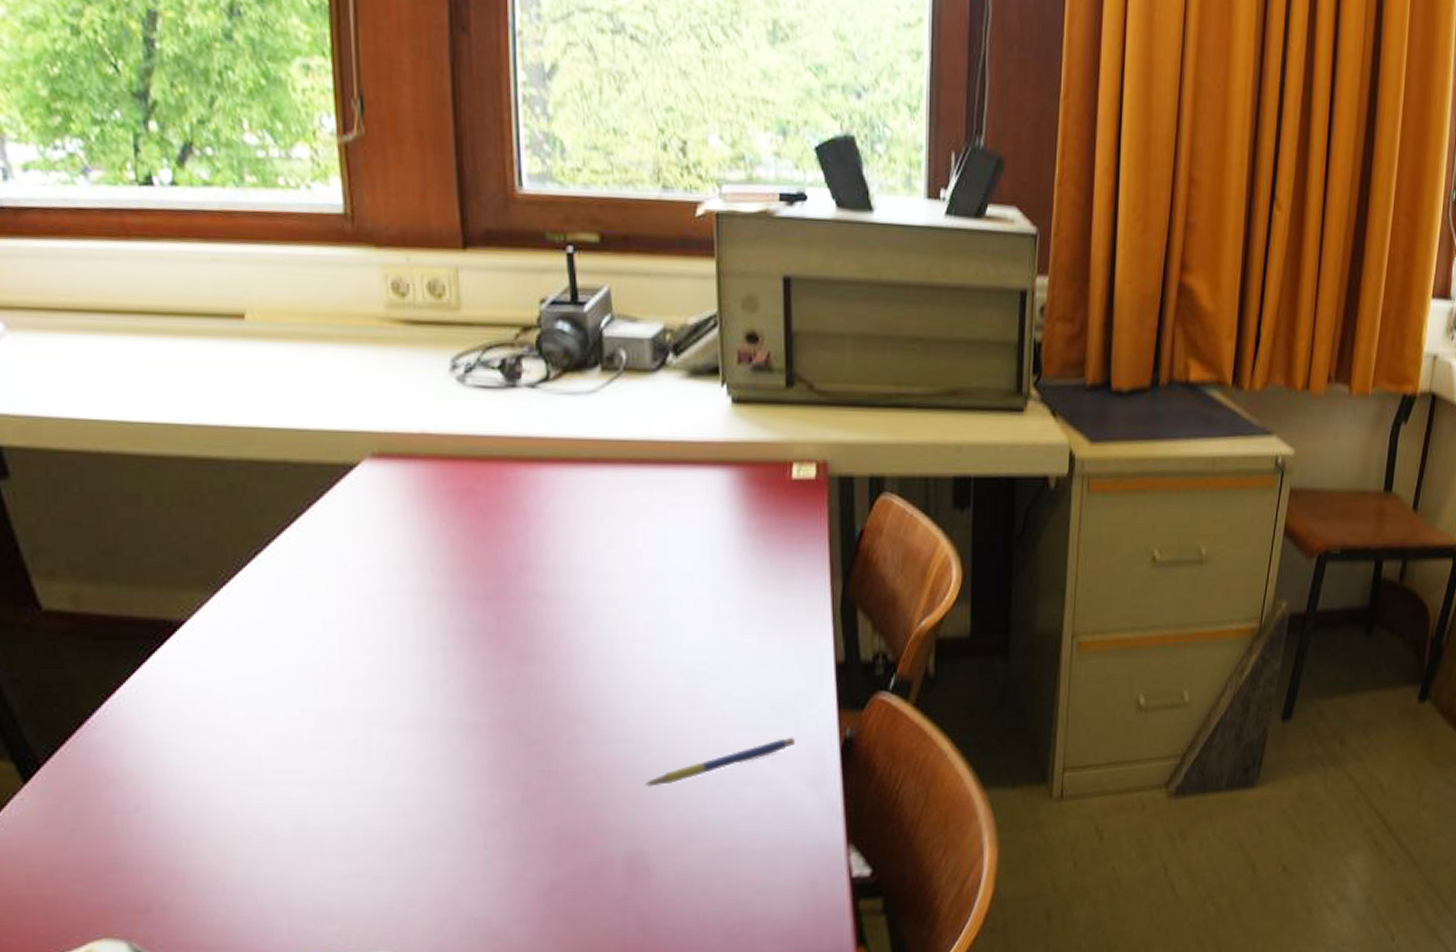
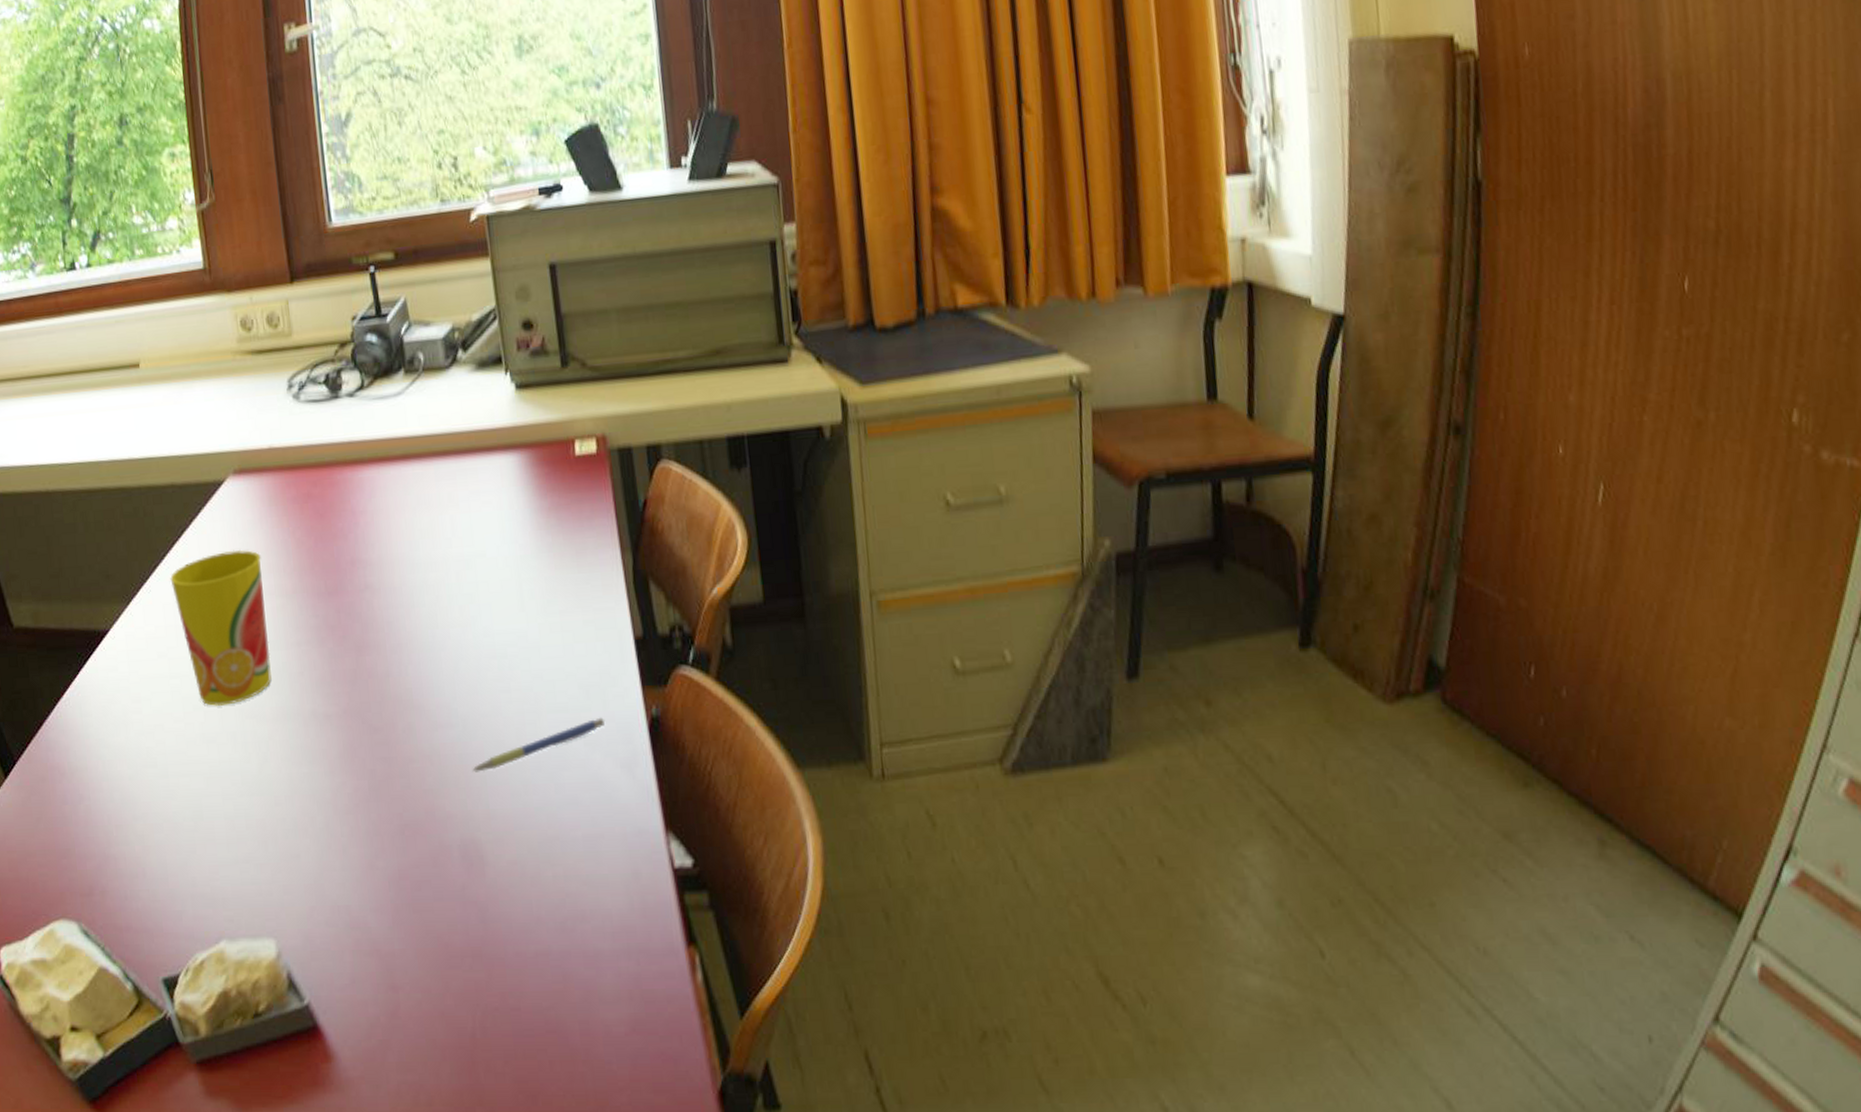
cup: none [276,542,408,711] -> present [170,549,272,706]

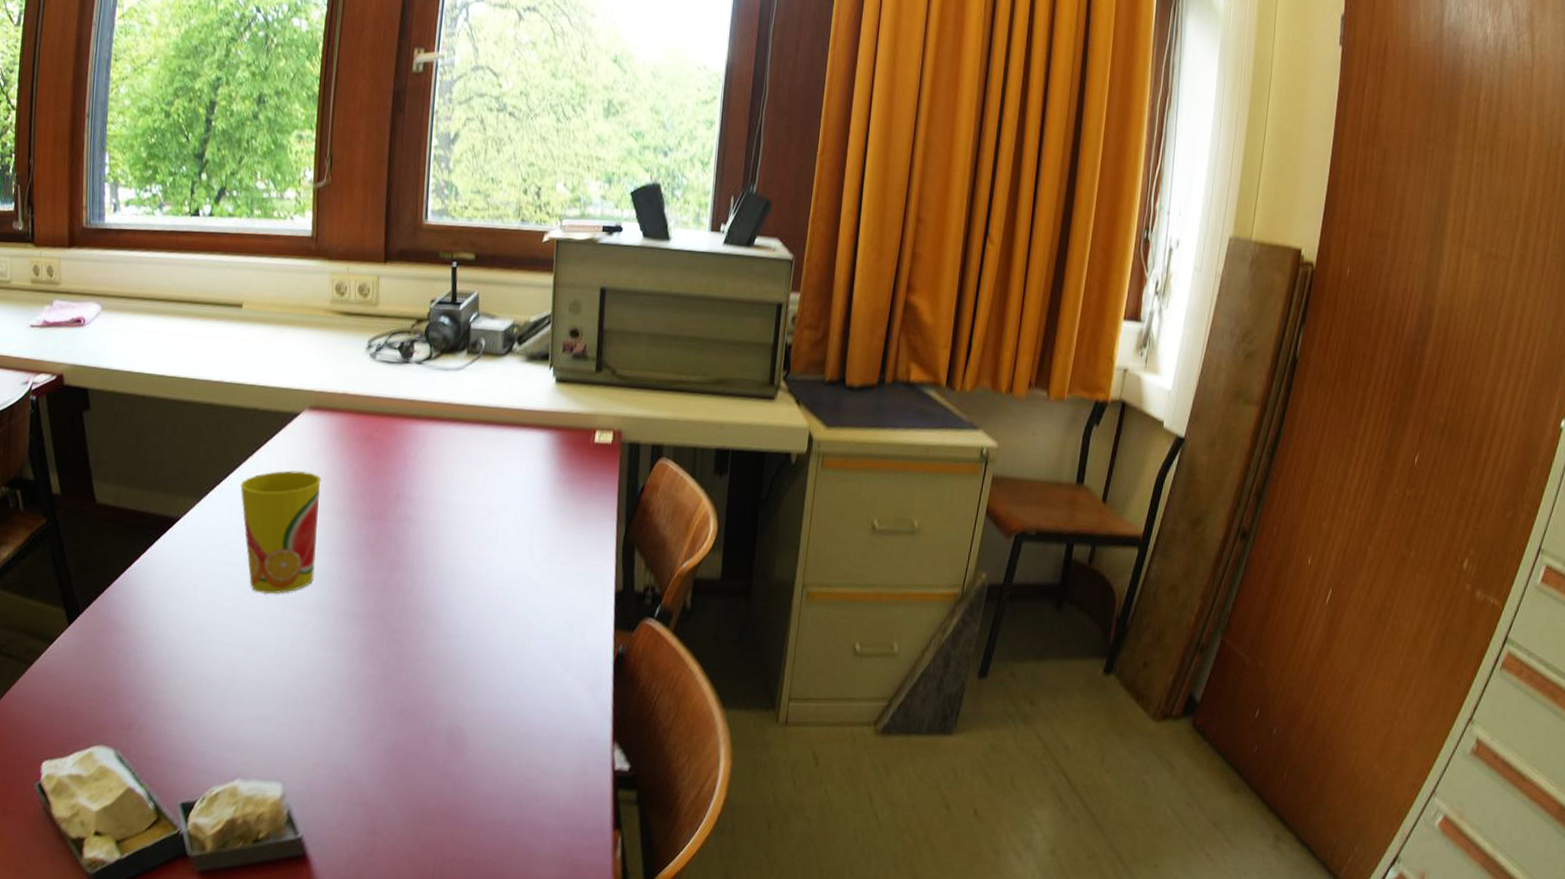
pen: present [472,717,605,772] -> none [467,648,581,677]

